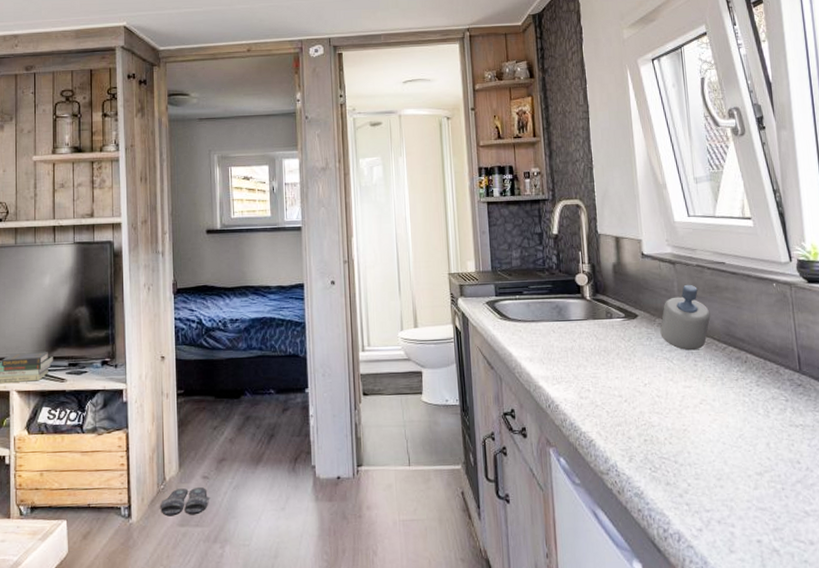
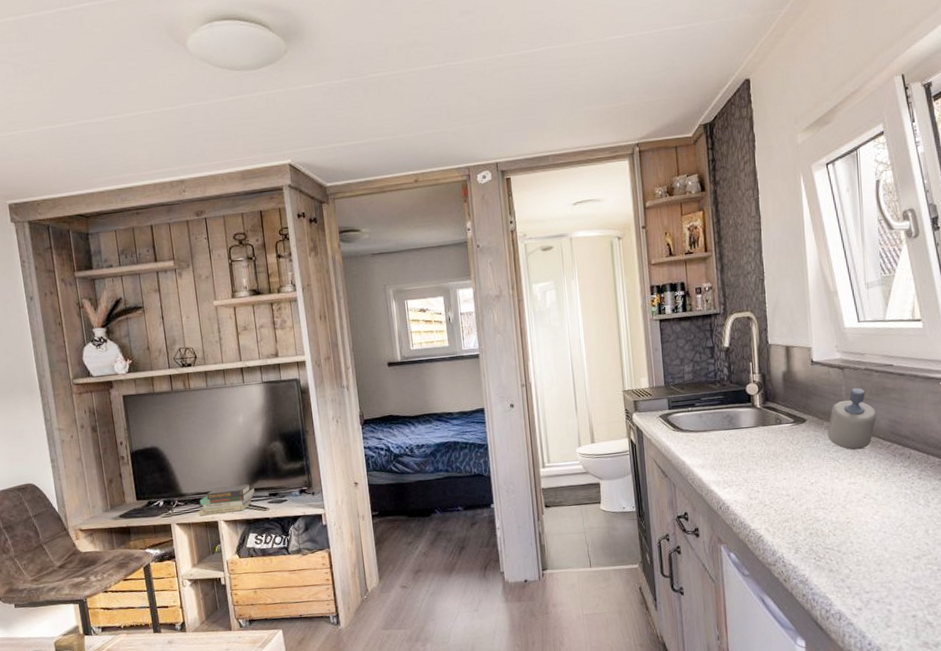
slippers: present [160,486,210,516] -> none [365,595,410,622]

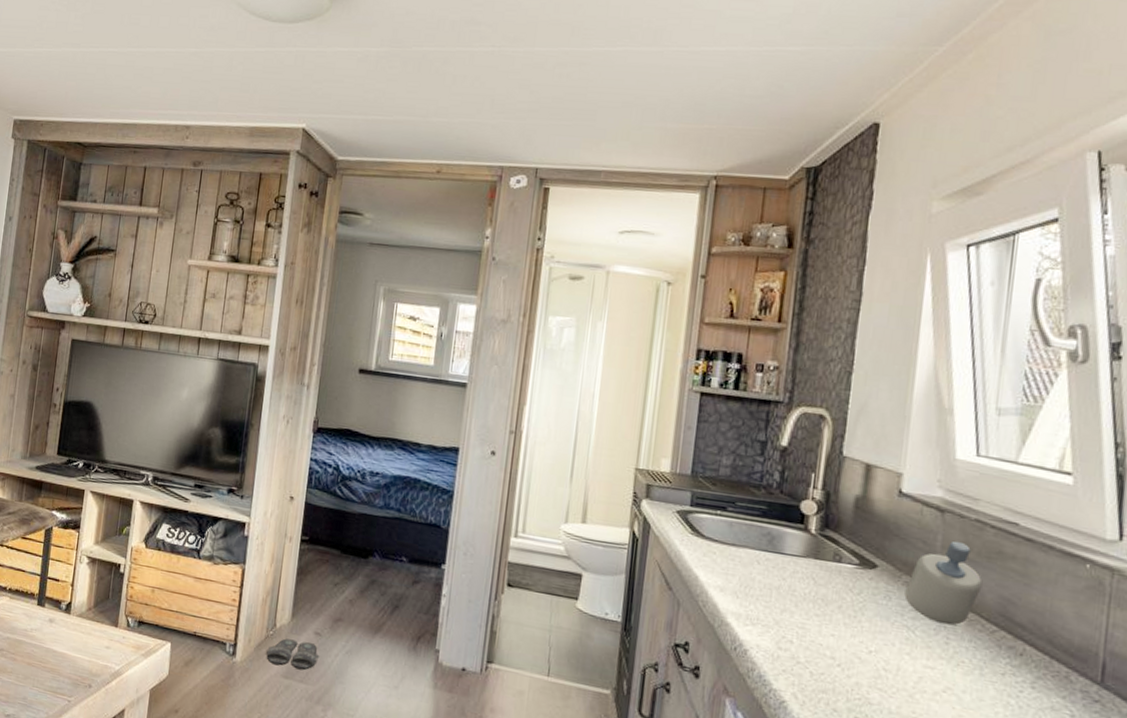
books: present [198,484,255,516] -> none [115,462,180,496]
slippers: none [365,595,410,622] -> present [266,638,320,670]

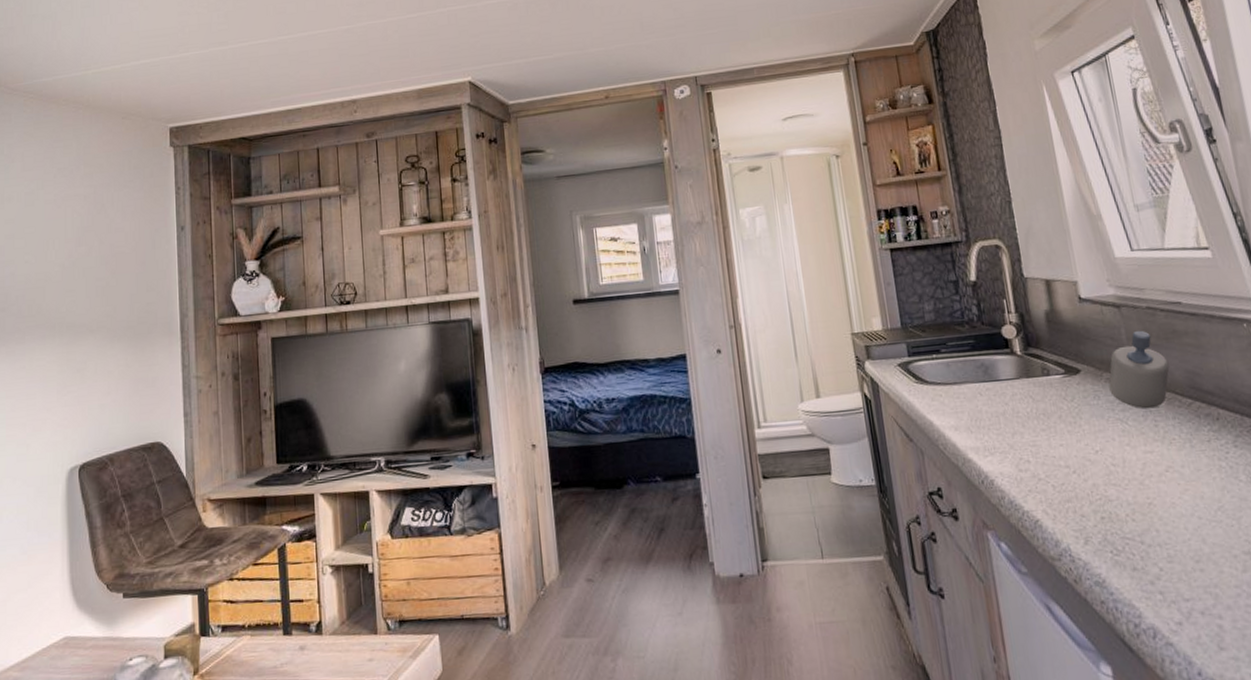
slippers: present [266,638,320,670] -> none [541,591,597,627]

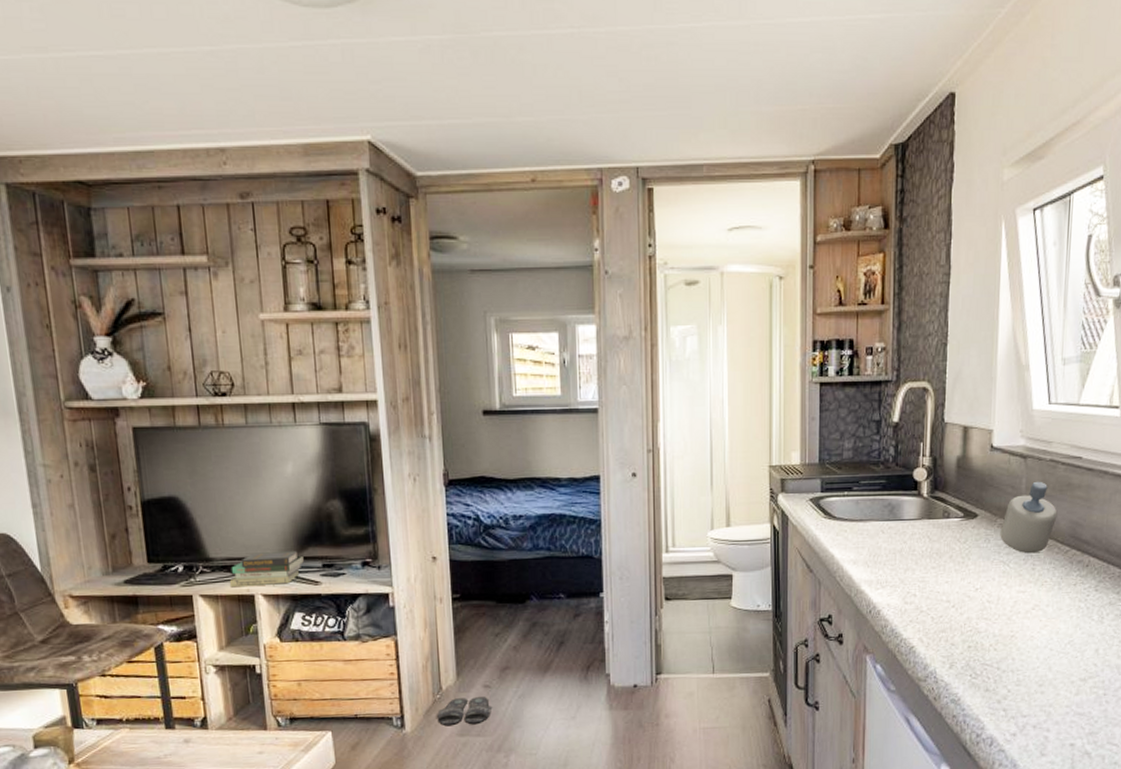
books: none [347,445,414,485] -> present [229,551,304,588]
slippers: none [541,591,597,627] -> present [437,696,493,726]

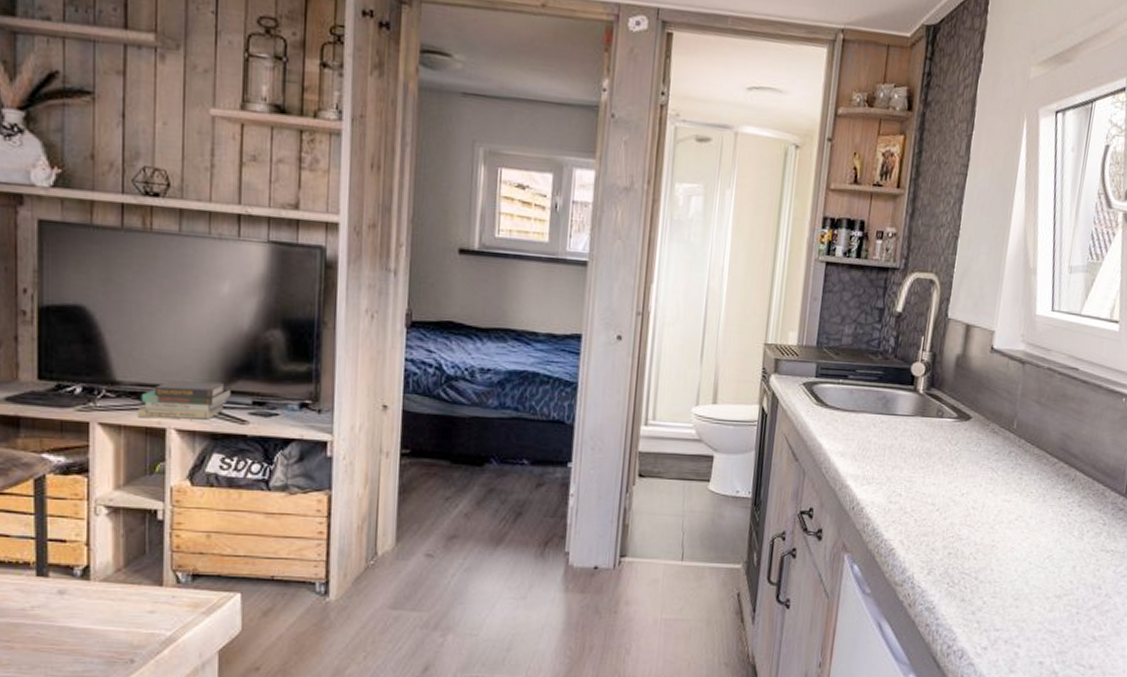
slippers: present [437,696,493,726] -> none [368,565,433,598]
soap dispenser: present [1000,481,1058,554] -> none [991,388,1050,463]

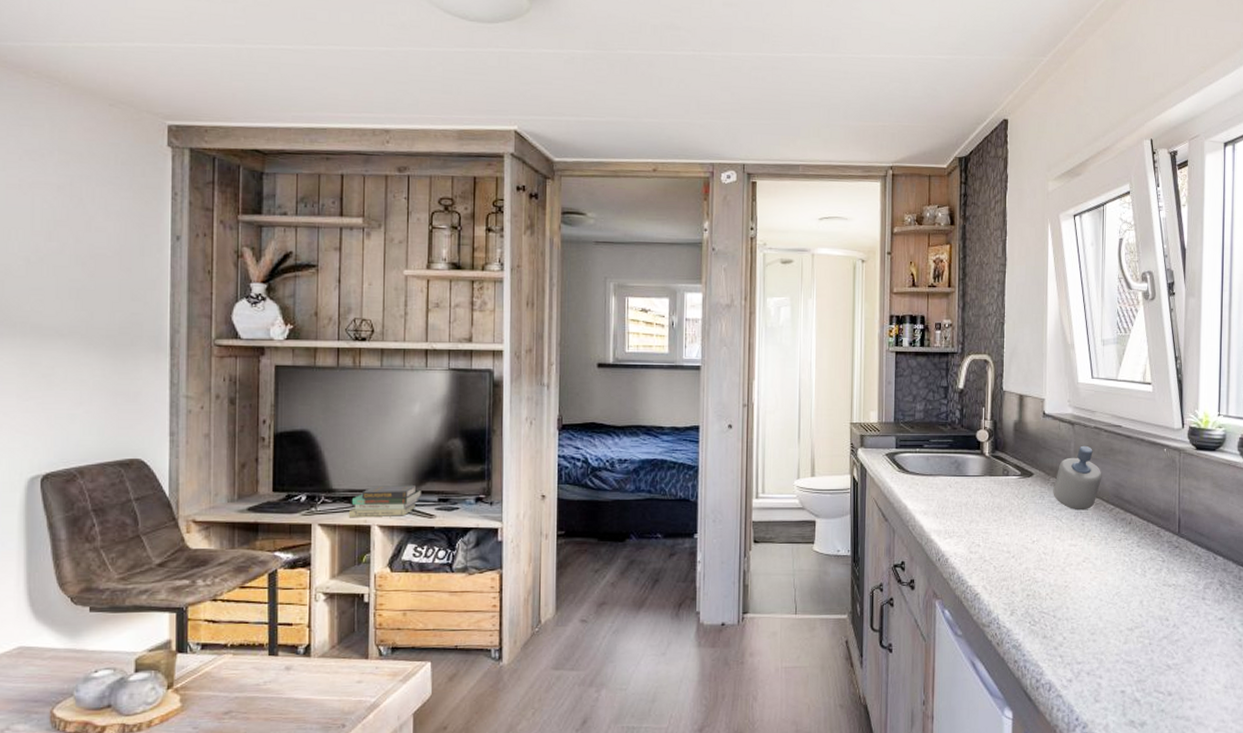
soap dispenser: none [991,388,1050,463] -> present [1053,445,1102,511]

